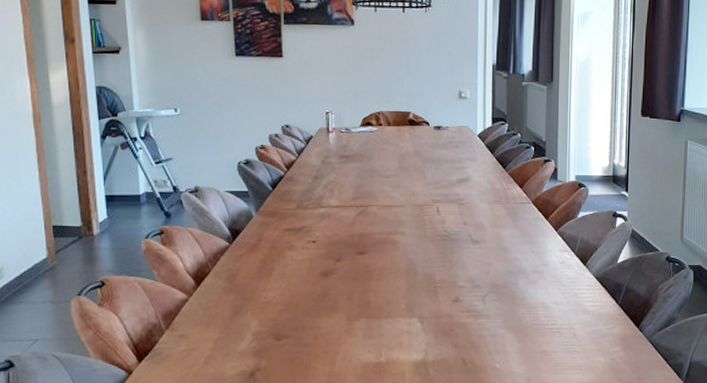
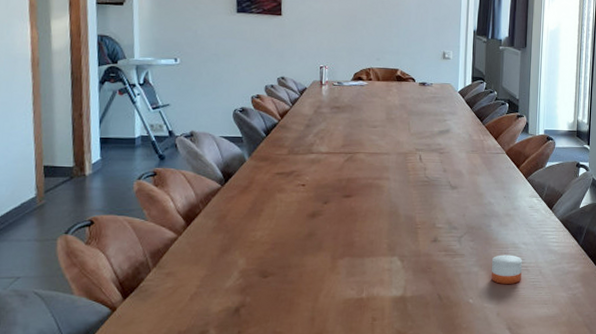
candle: none [520,315,553,349] -> present [491,255,522,285]

